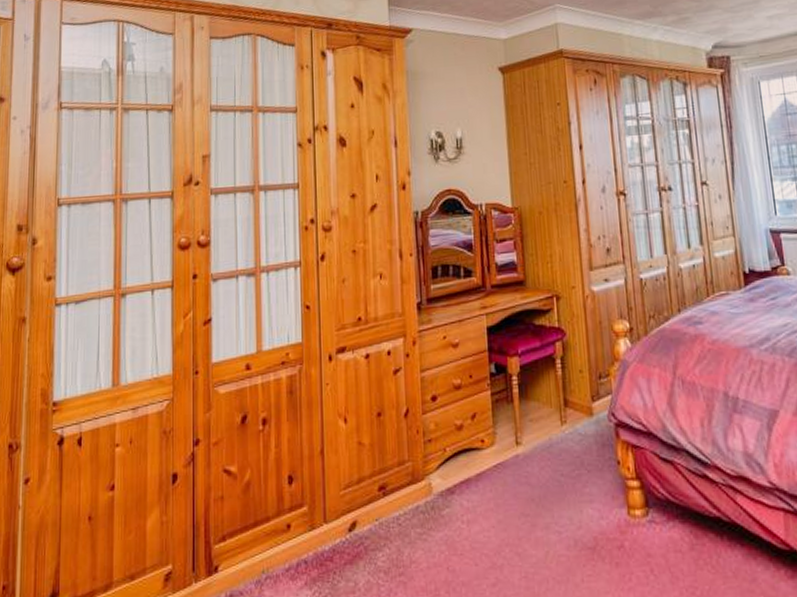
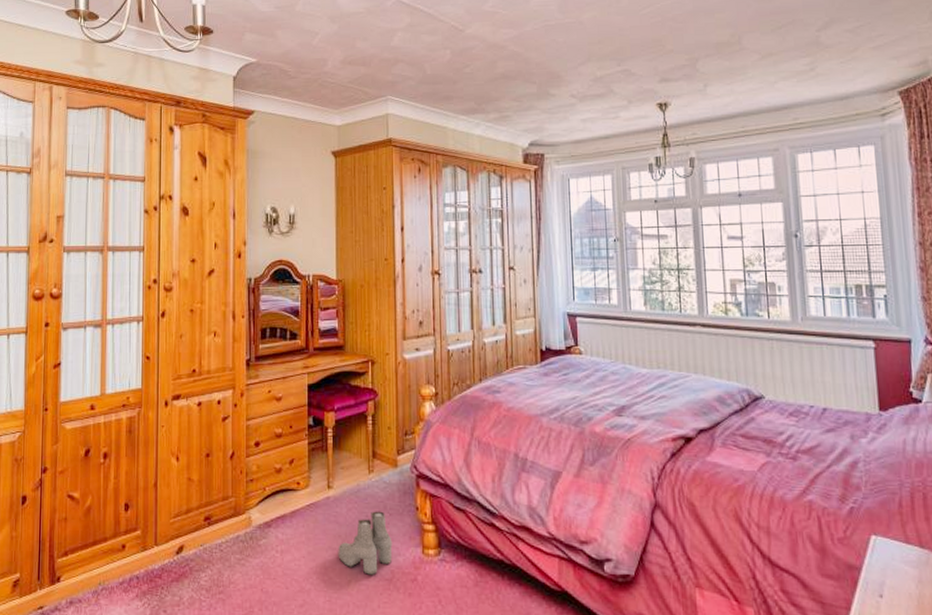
boots: none [531,468,594,543] -> present [338,511,393,575]

